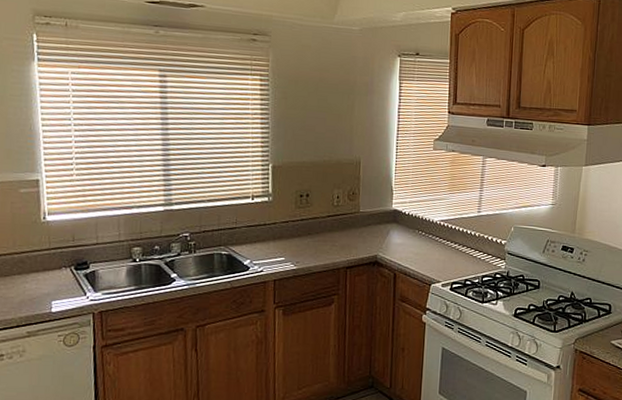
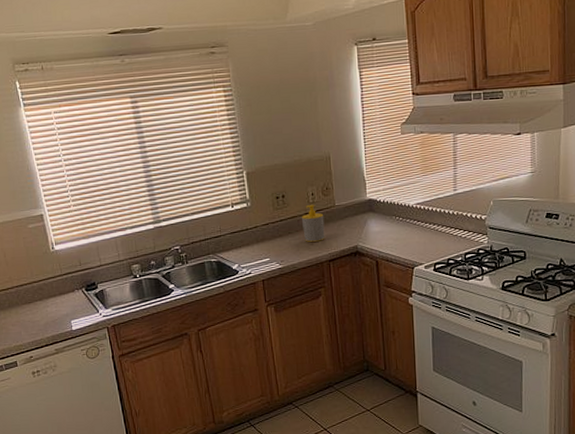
soap bottle: none [323,207,347,246] -> present [301,204,325,242]

